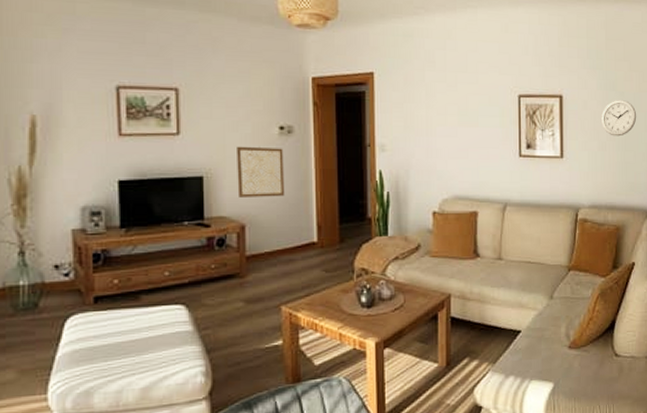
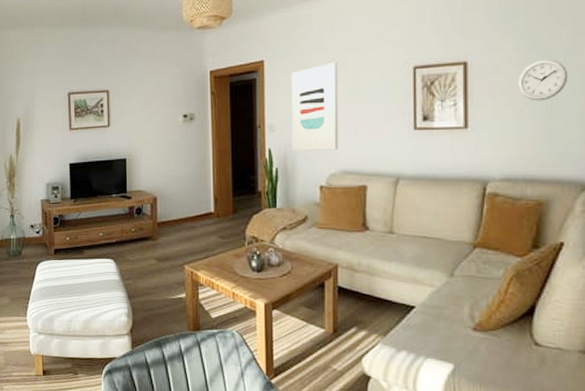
wall art: present [237,146,285,197] -> none [151,132,188,175]
wall art: none [403,82,450,175] -> present [292,61,338,152]

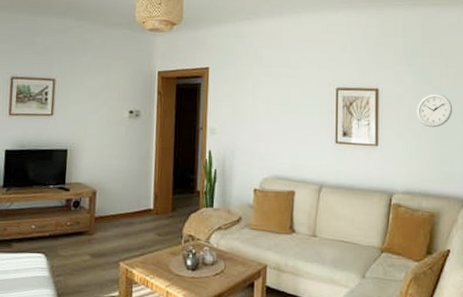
wall art: present [292,61,338,152] -> none [230,76,274,156]

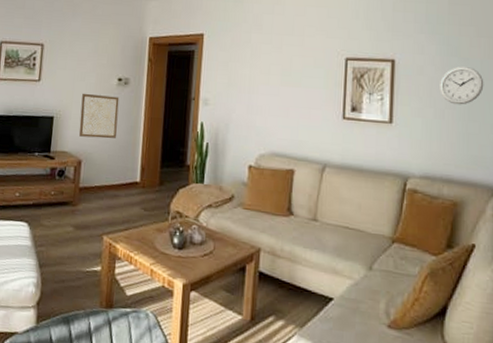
wall art: none [92,125,131,169] -> present [78,93,120,139]

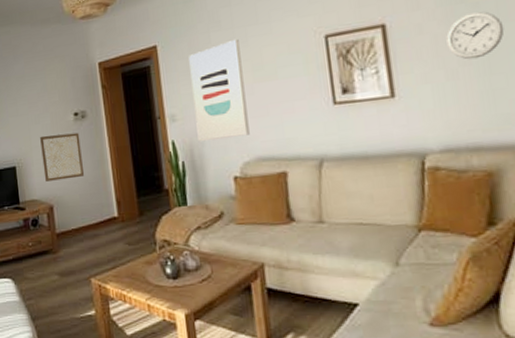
wall art: none [224,44,275,131] -> present [189,38,250,142]

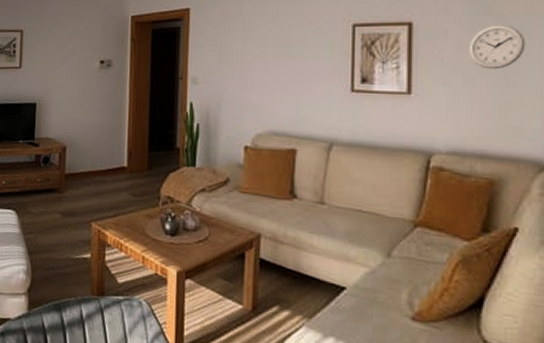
wall art: present [40,132,85,182] -> none [62,77,103,124]
wall art: present [189,38,250,142] -> none [216,14,270,109]

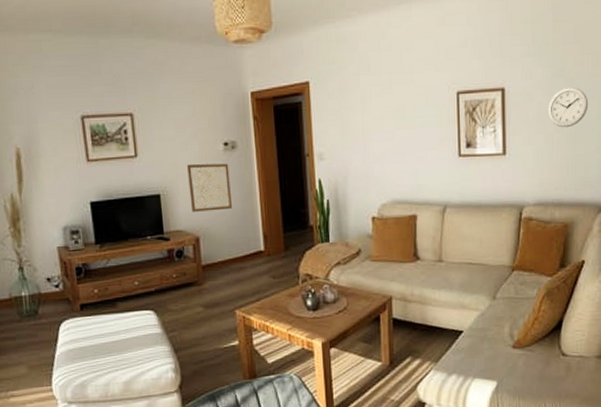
wall art: none [62,77,103,124] -> present [187,163,233,212]

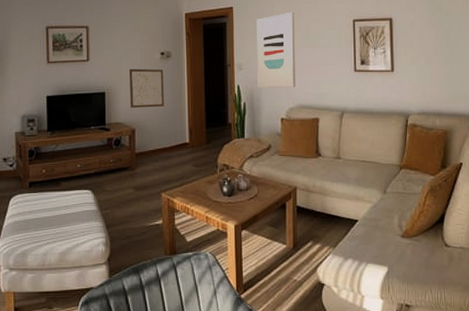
wall art: none [339,85,388,182] -> present [257,12,295,89]
wall clock: present [548,86,589,128] -> none [428,19,462,52]

